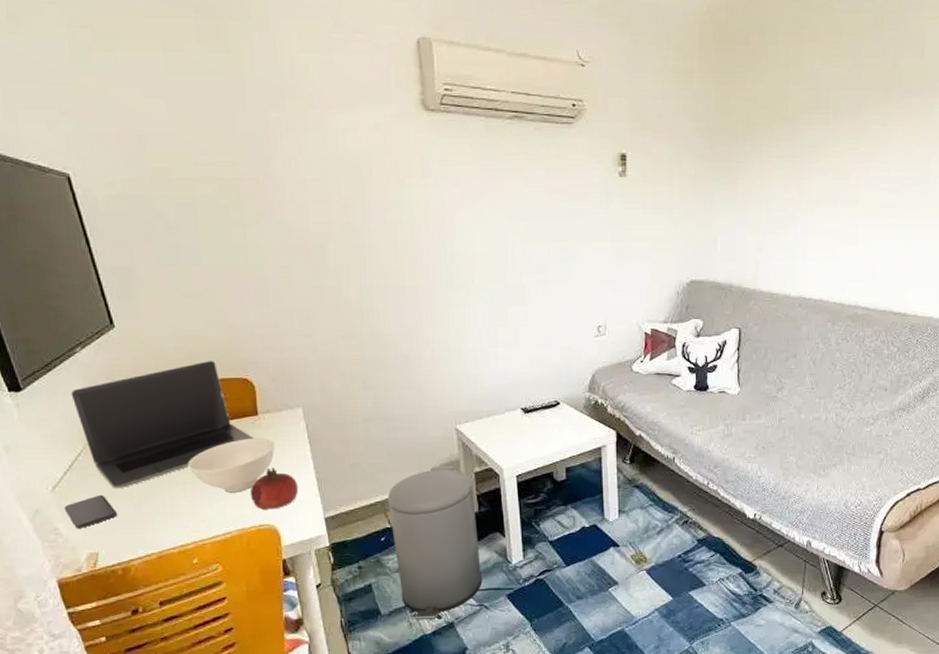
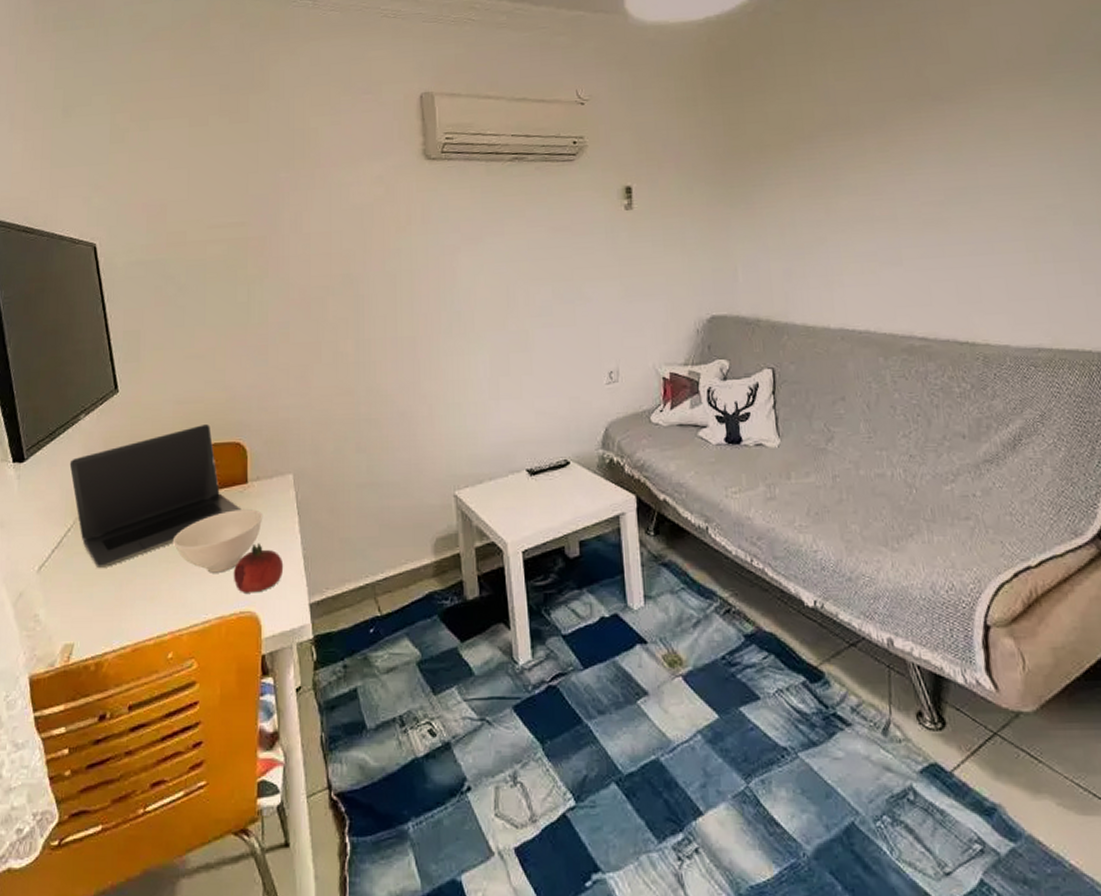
smartphone: present [64,494,117,528] -> none [47,575,97,615]
pedal bin: present [387,466,483,620] -> none [378,540,484,738]

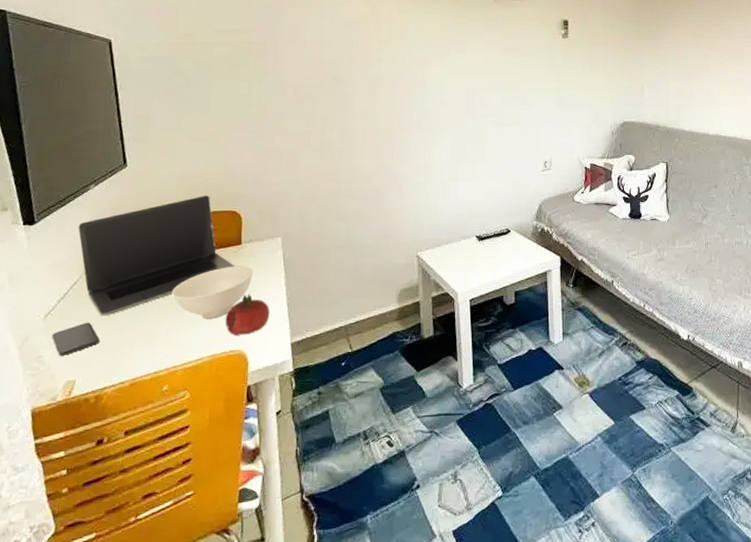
smartphone: none [47,575,97,615] -> present [52,322,100,356]

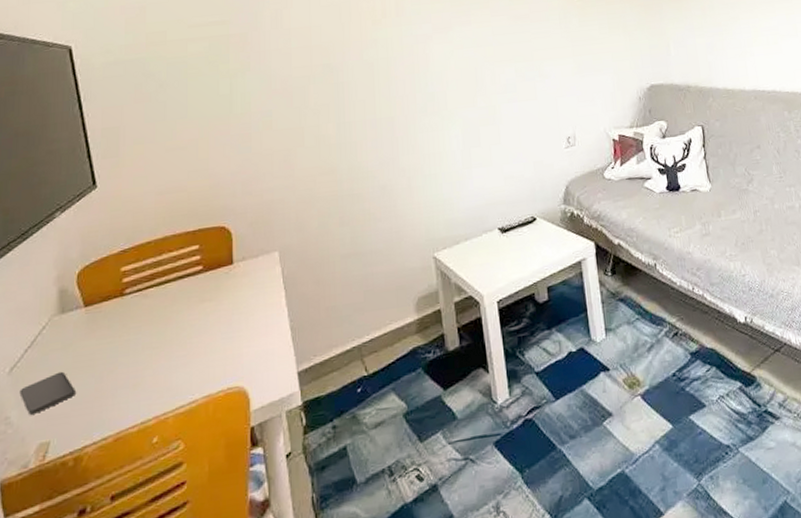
laptop computer: present [78,196,235,316] -> none [44,212,228,363]
bowl: present [171,266,254,319] -> none [156,288,250,354]
fruit: present [225,294,270,335] -> none [220,320,271,370]

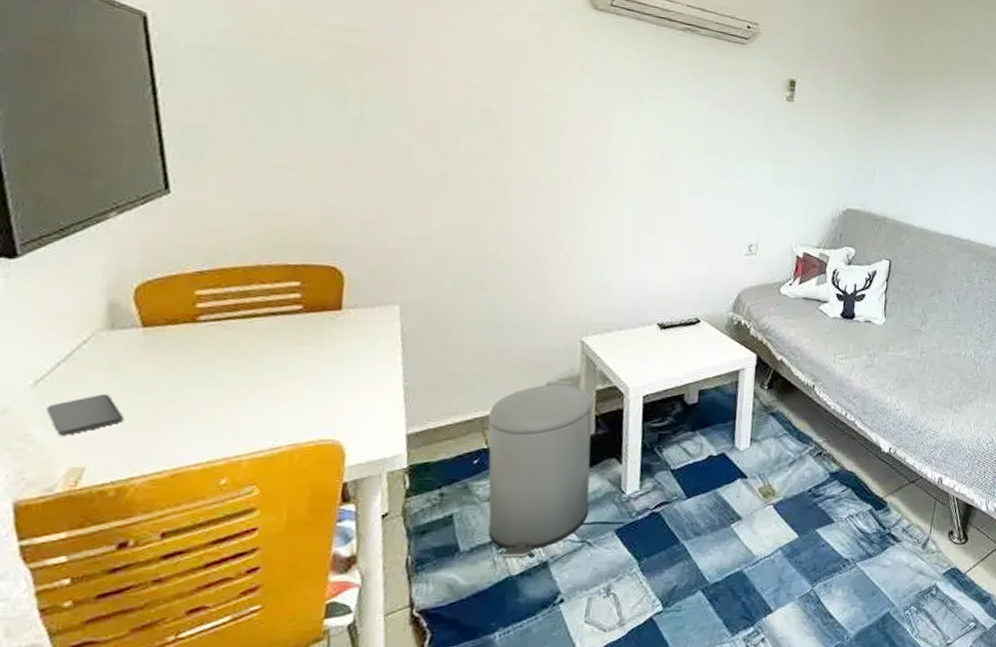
pedal bin: none [364,297,467,486] -> present [488,381,592,559]

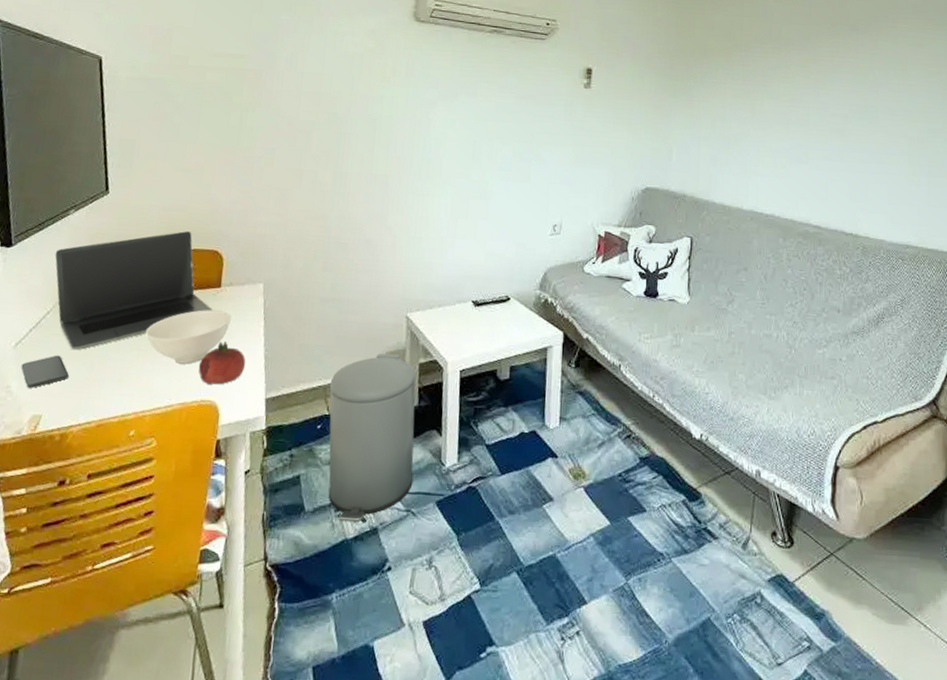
laptop computer: none [89,243,332,388] -> present [54,231,213,351]
bowl: none [235,336,359,399] -> present [145,310,232,364]
fruit: none [314,372,380,422] -> present [198,341,246,385]

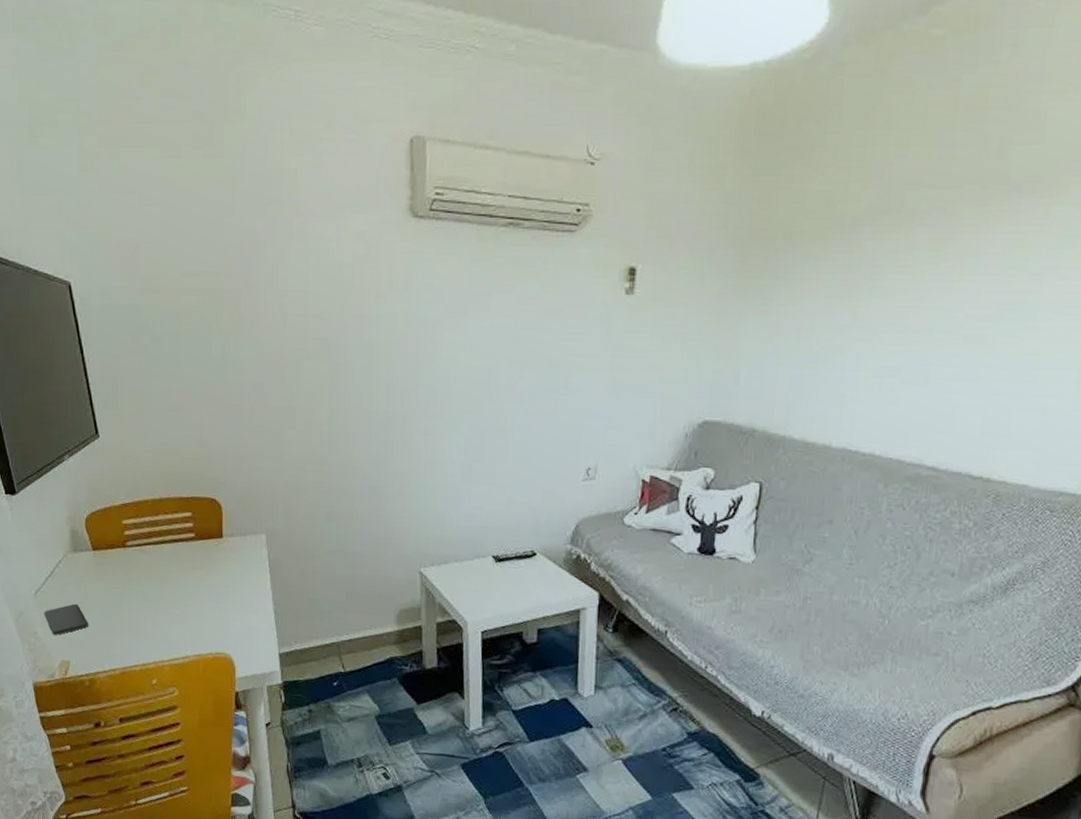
laptop computer: present [54,231,213,351] -> none [57,477,217,600]
bowl: present [145,310,232,364] -> none [154,561,237,616]
fruit: present [198,341,246,385] -> none [209,594,256,638]
pedal bin: present [328,353,416,523] -> none [343,611,436,780]

